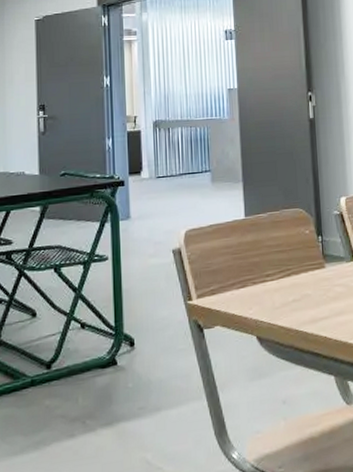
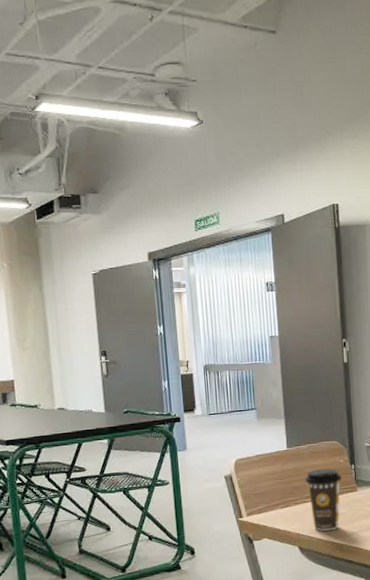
coffee cup: none [264,241,308,317] -> present [304,468,342,531]

